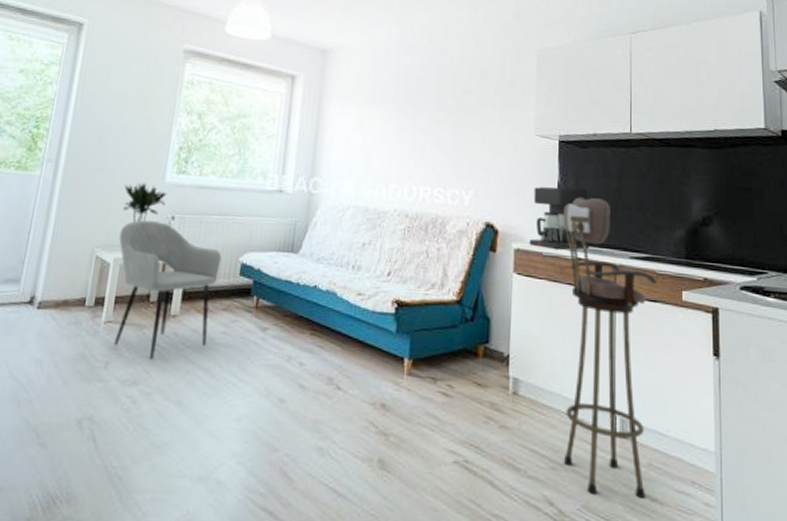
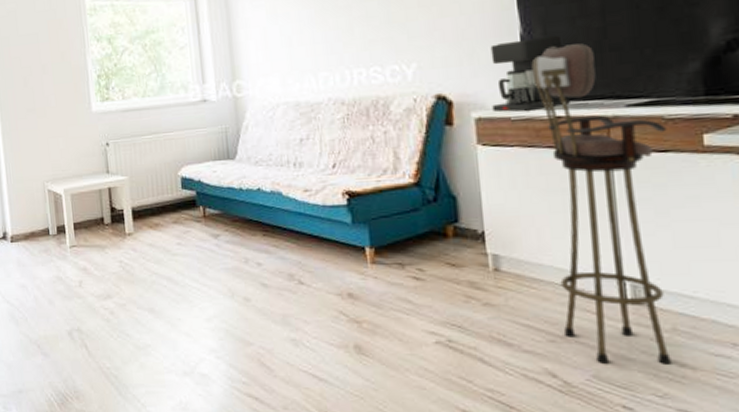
armchair: present [114,220,222,360] -> none [62,150,165,275]
potted plant: present [123,182,167,223] -> none [57,115,98,154]

